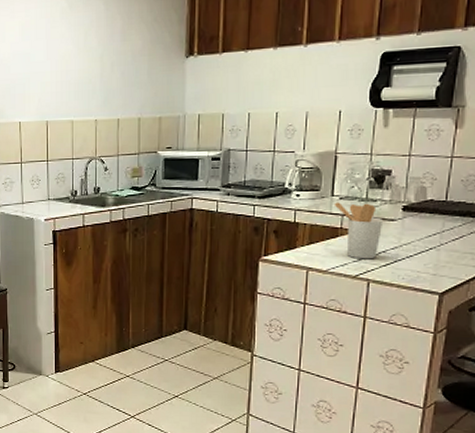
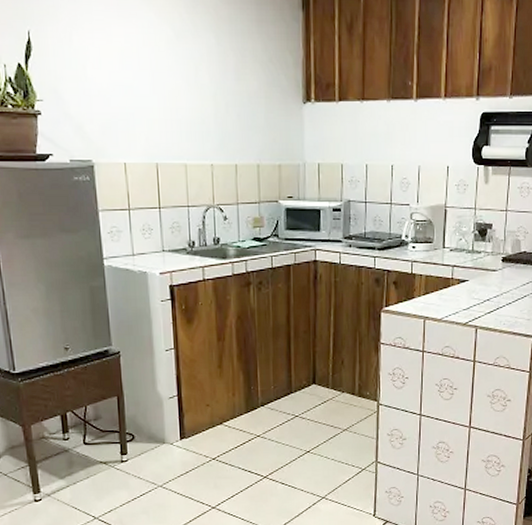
utensil holder: present [334,202,383,259] -> none [445,254,486,308]

